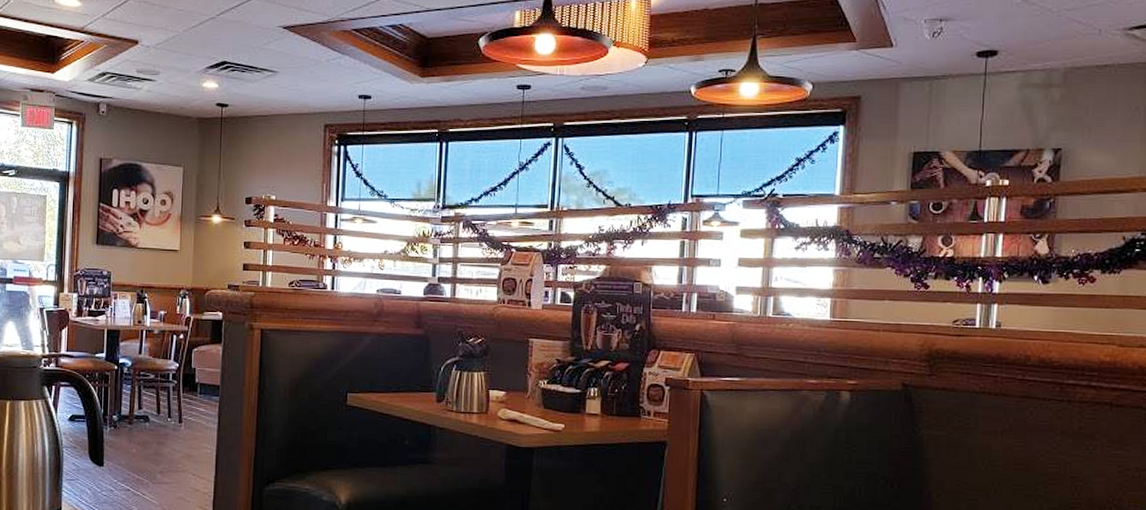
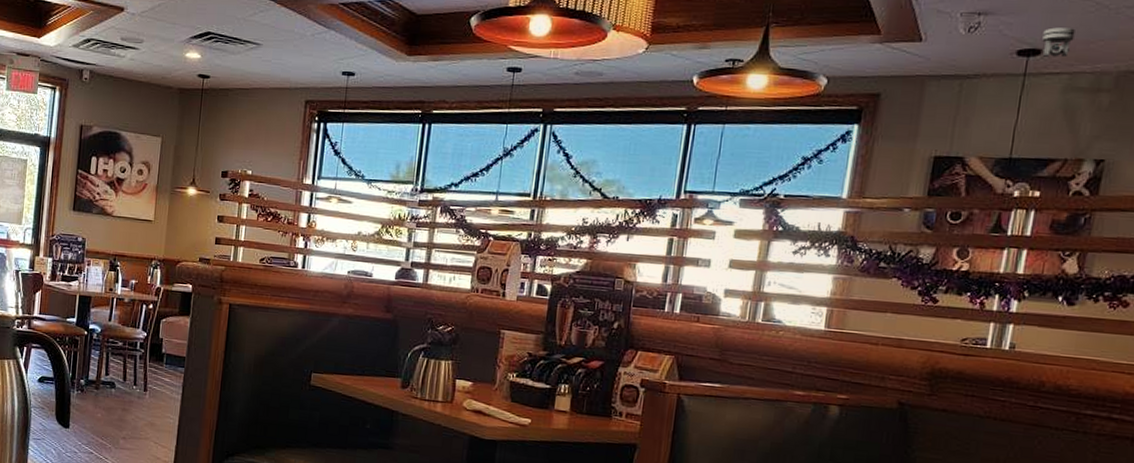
security camera: none [997,30,1025,57] -> present [1042,27,1075,58]

